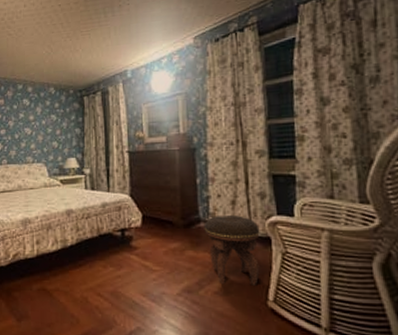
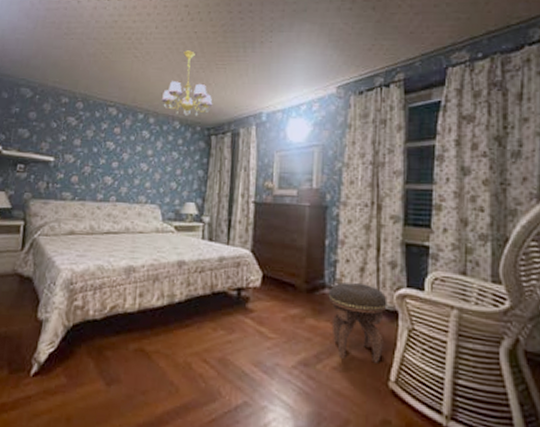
chandelier: none [37,22,82,82] -> present [162,50,213,116]

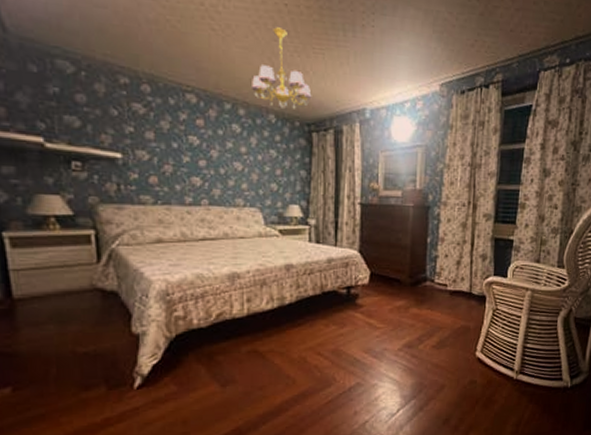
footstool: present [328,282,387,363] -> none [429,275,478,339]

